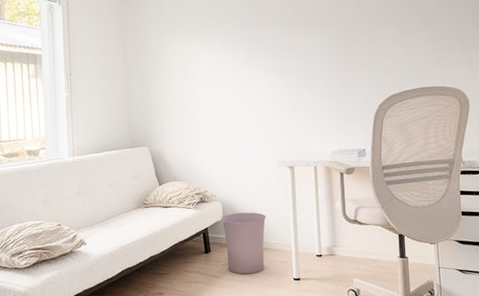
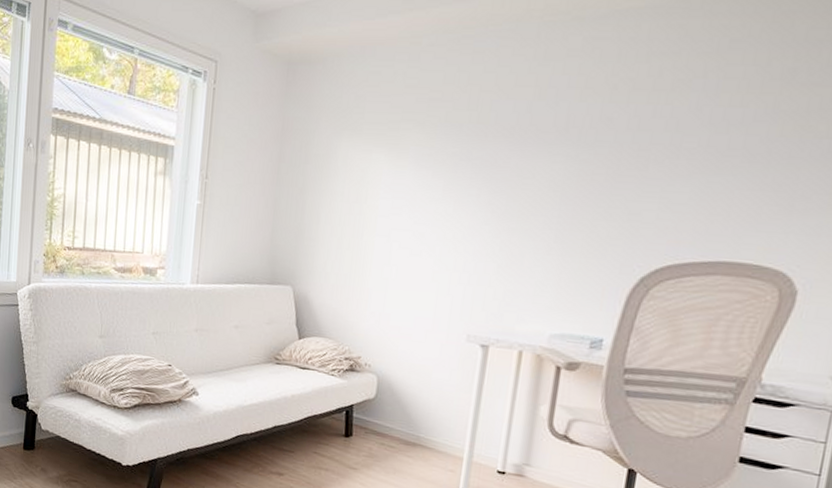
waste bin: present [221,212,266,275] -> none [372,392,436,476]

